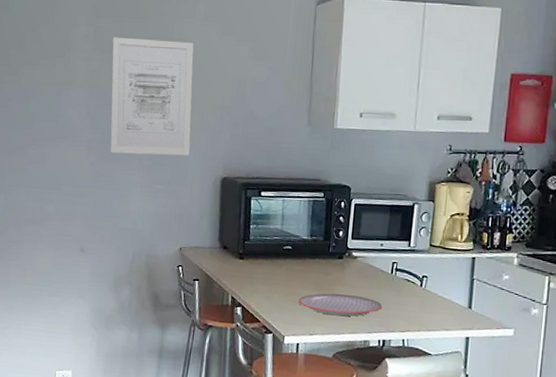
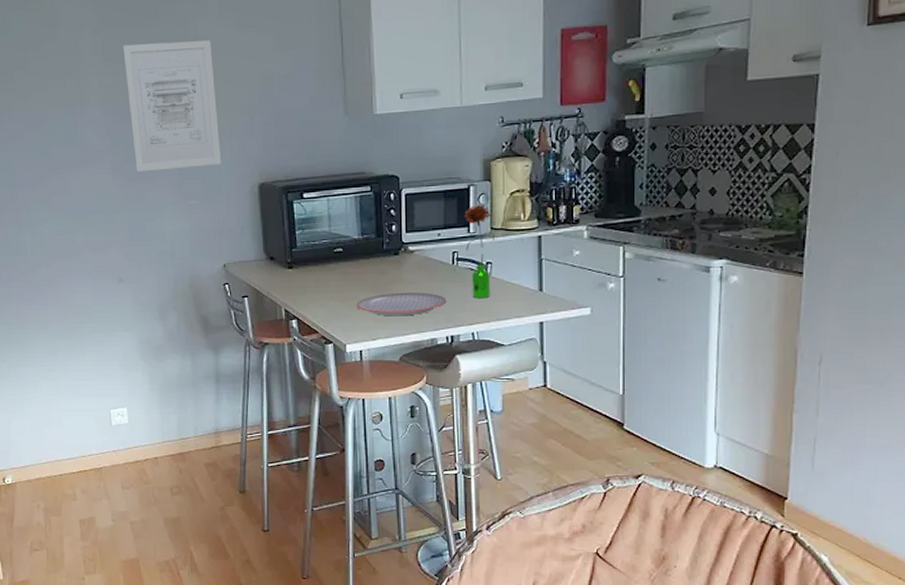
flower: none [405,221,433,309] -> present [464,204,494,299]

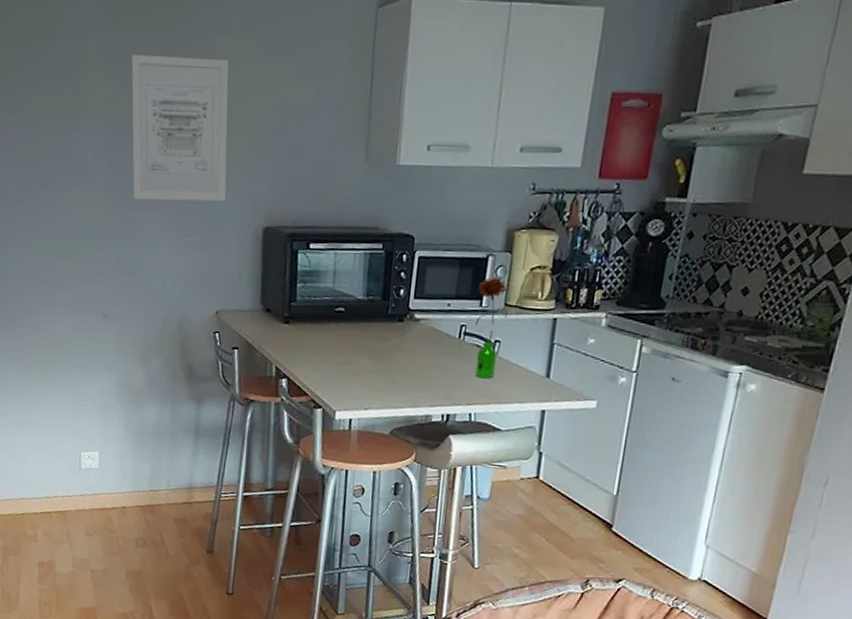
plate: present [356,292,447,317] -> none [352,362,448,388]

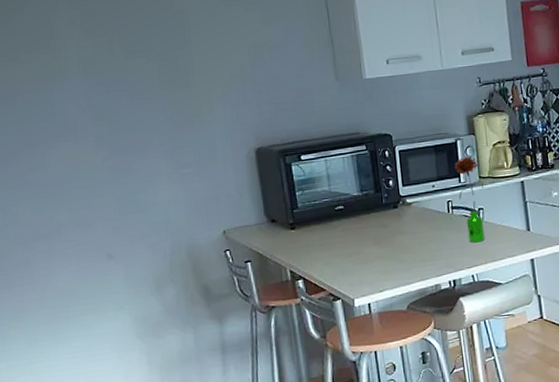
wall art: present [131,54,229,202] -> none [104,13,216,144]

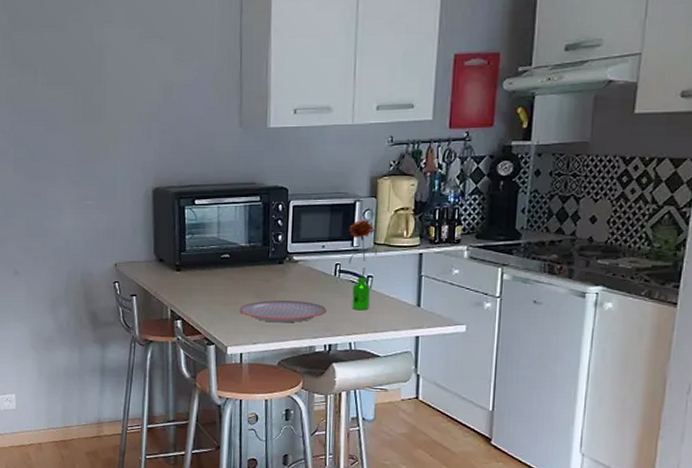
plate: none [361,241,446,268] -> present [240,300,327,323]

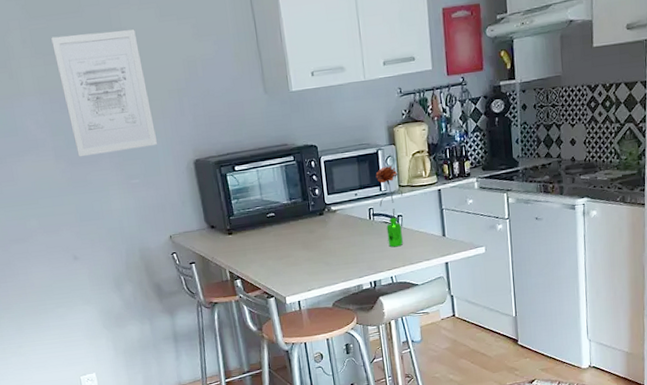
wall art: none [31,48,119,171] -> present [51,29,158,157]
plate: present [240,300,327,323] -> none [291,246,368,269]

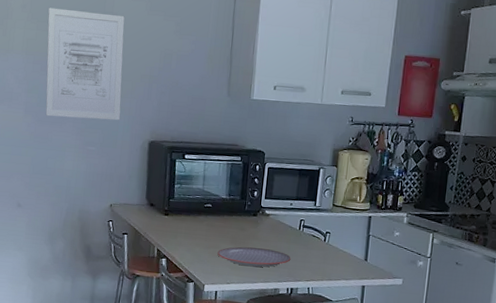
plate: none [291,246,368,269] -> present [217,246,291,268]
flower: present [376,165,403,248] -> none [311,184,335,261]

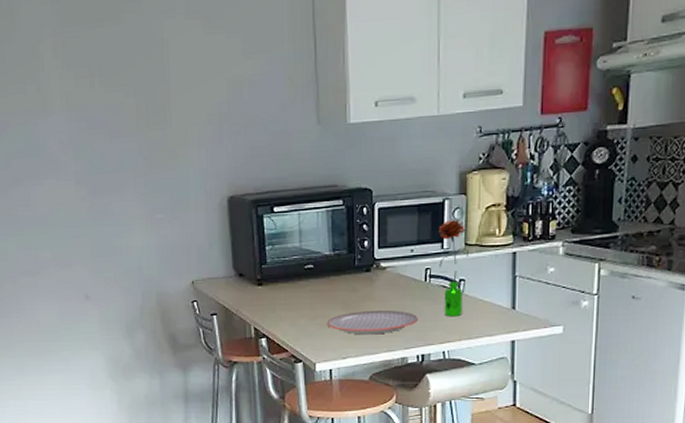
wall art: present [45,7,125,121] -> none [85,42,190,185]
flower: none [311,184,335,261] -> present [438,218,468,317]

